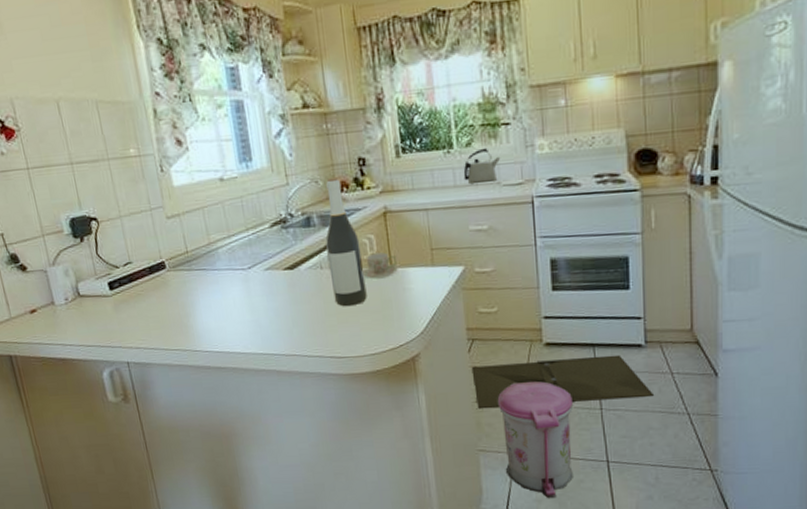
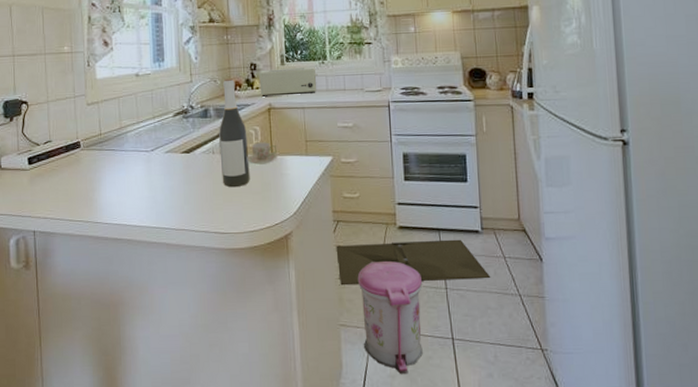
toaster: none [369,157,443,199] -> present [259,66,318,98]
kettle: present [463,147,501,185] -> none [334,61,364,90]

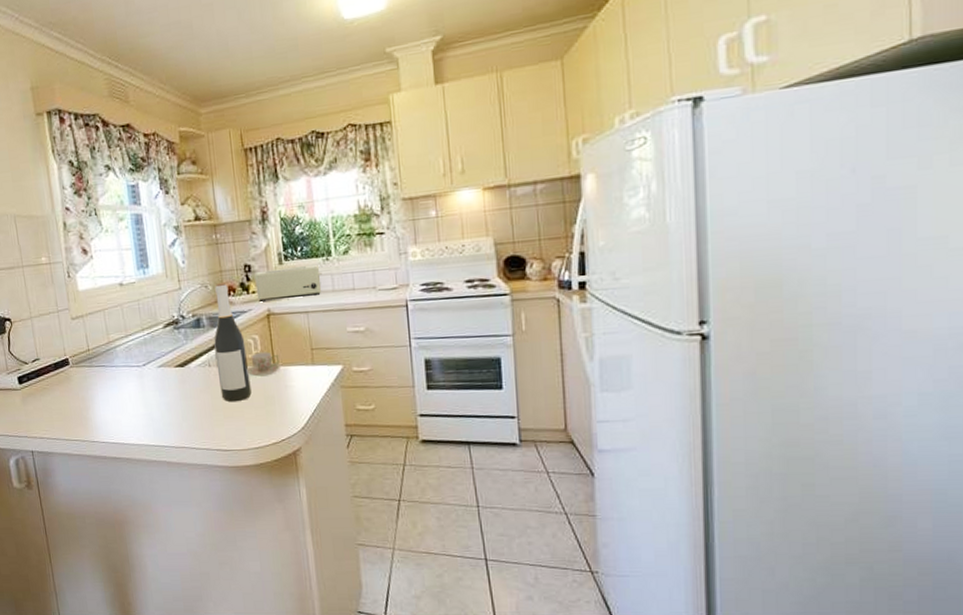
door mat: present [336,239,491,286] -> none [350,453,531,504]
trash can: present [357,260,423,375] -> none [375,477,452,596]

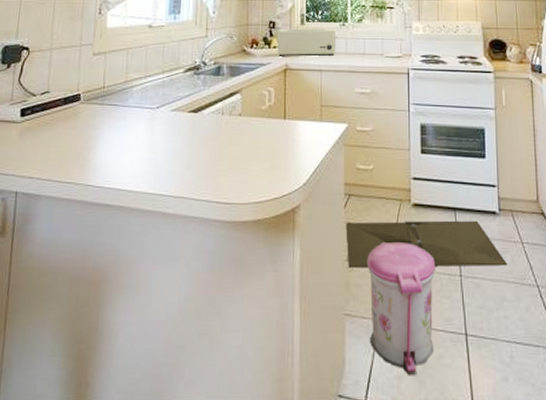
wine bottle: present [214,283,252,403] -> none [229,35,261,153]
teacup: present [248,352,282,377] -> none [259,105,291,129]
door mat: none [350,453,531,504] -> present [346,220,508,269]
trash can: none [375,477,452,596] -> present [367,241,435,376]

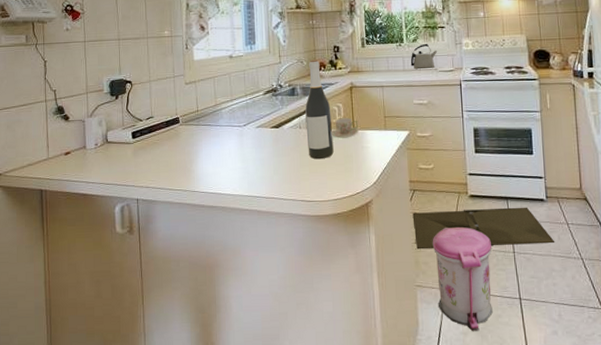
wine bottle: none [229,35,261,153] -> present [305,60,334,160]
teacup: none [259,105,291,129] -> present [332,118,360,138]
toaster: present [277,28,338,58] -> none [342,48,395,77]
kettle: none [354,24,385,54] -> present [410,43,438,70]

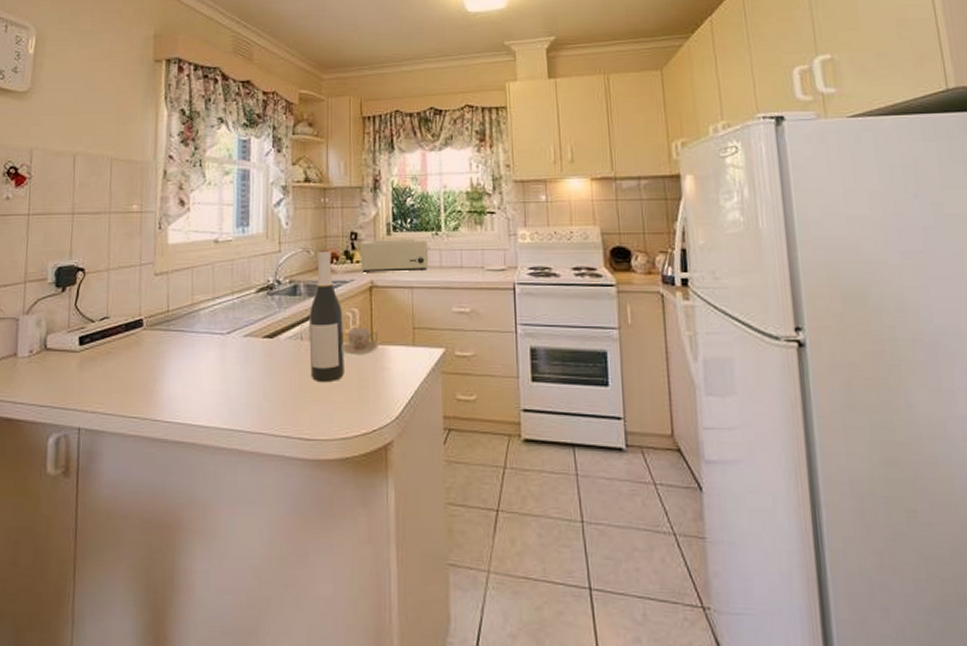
toaster: none [342,48,395,77] -> present [361,238,430,274]
kettle: present [410,43,438,70] -> none [449,233,486,267]
door mat: present [412,207,555,250] -> none [446,458,638,513]
trash can: present [432,226,493,332] -> none [471,482,552,635]

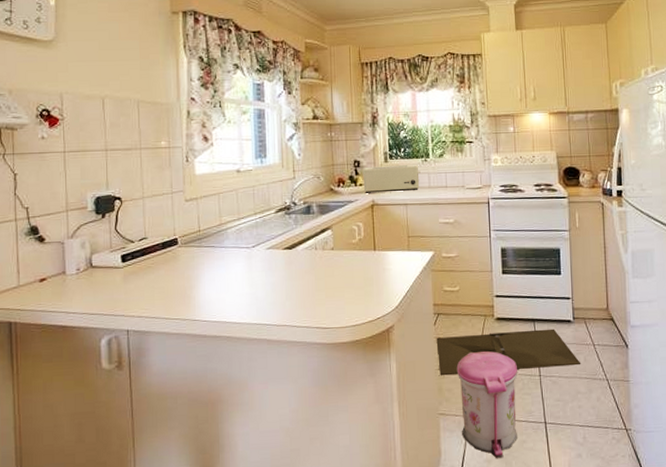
wine bottle: present [309,249,344,383] -> none [322,175,353,283]
teacup: present [343,328,380,355] -> none [351,238,381,260]
door mat: none [446,458,638,513] -> present [436,328,581,376]
trash can: none [471,482,552,635] -> present [456,351,517,459]

